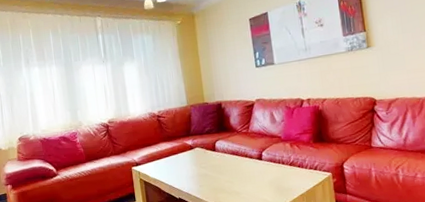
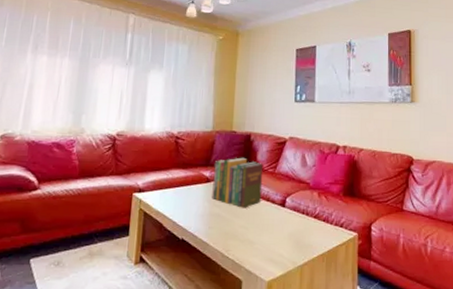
books: none [194,123,241,166] -> present [212,157,264,208]

